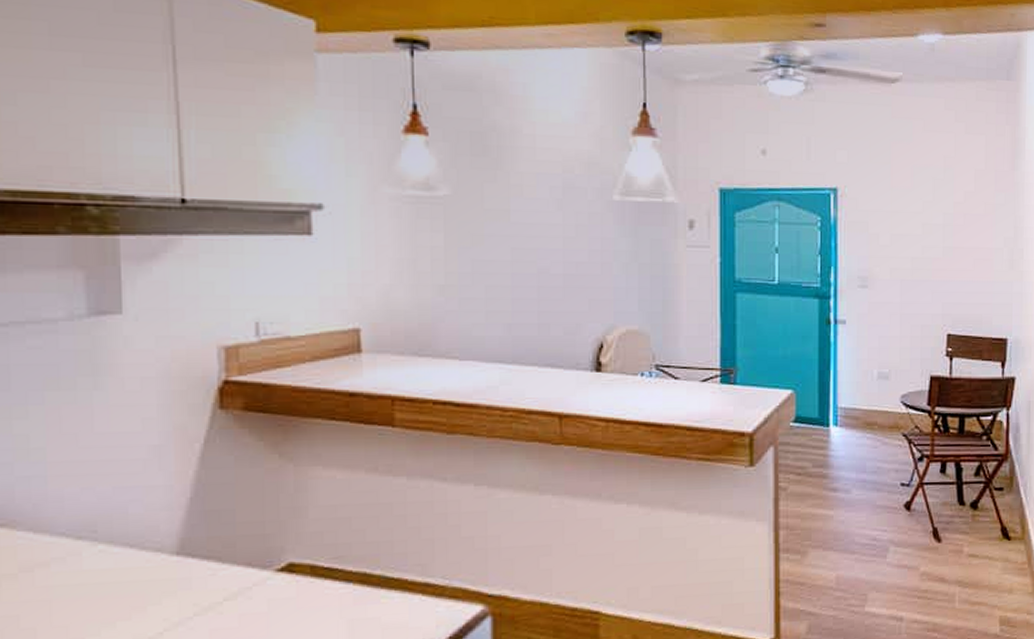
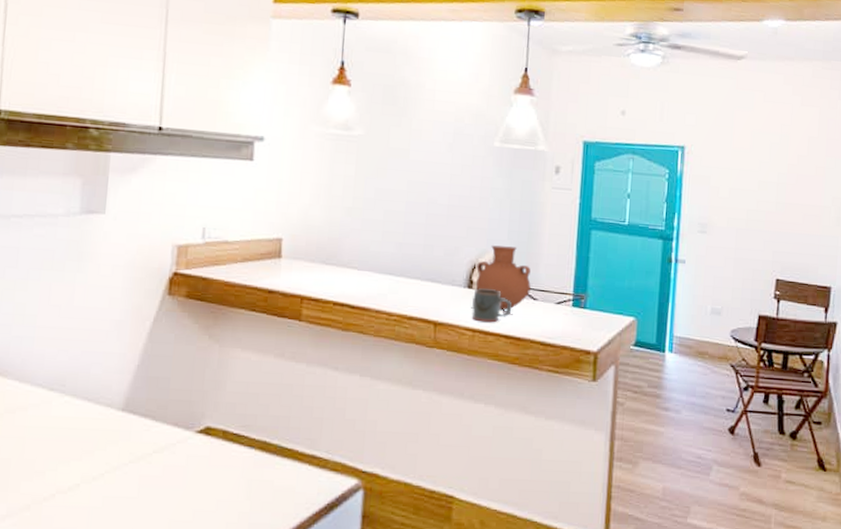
mug: none [601,370,649,410] -> present [471,288,511,323]
vase: none [604,319,670,393] -> present [475,245,531,310]

